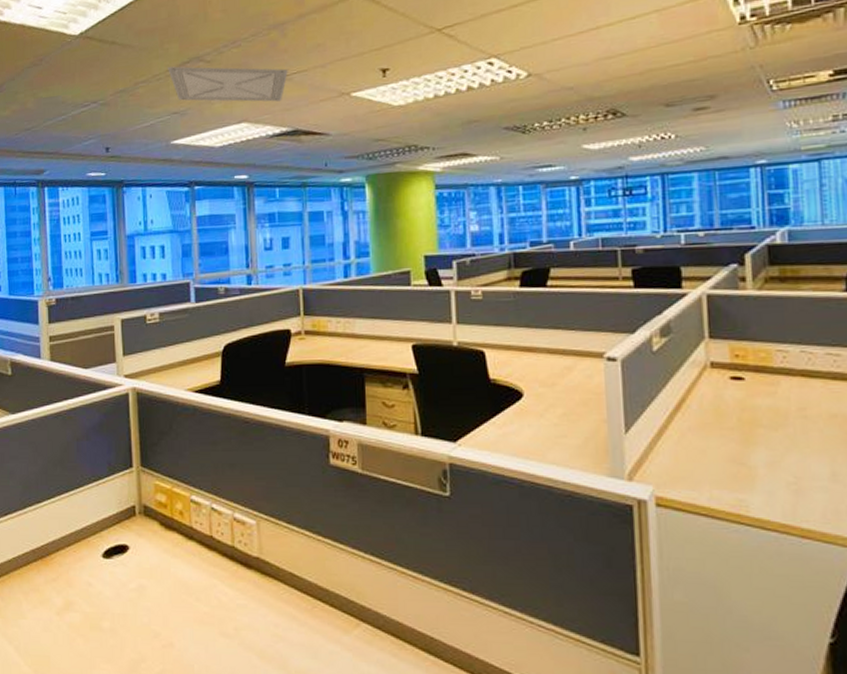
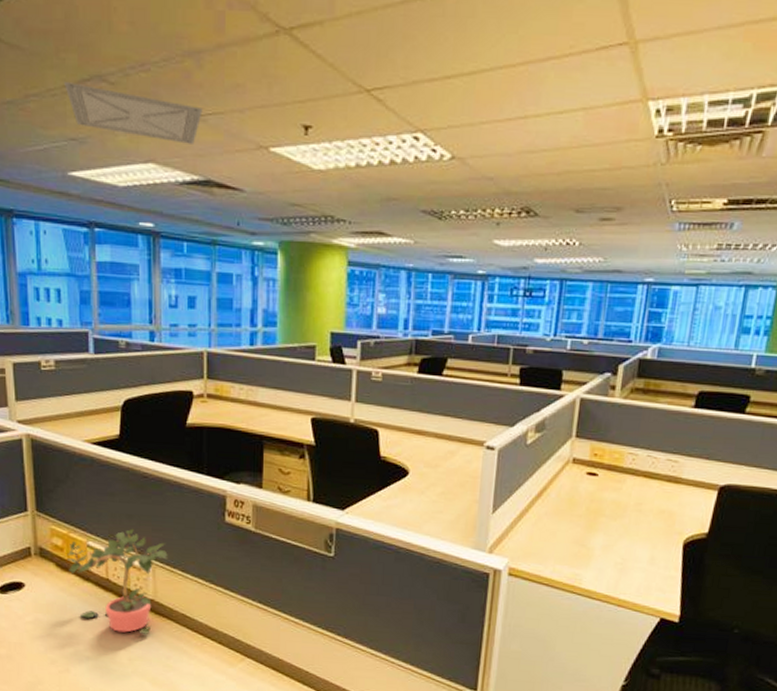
potted plant: none [171,478,272,598] -> present [67,528,168,634]

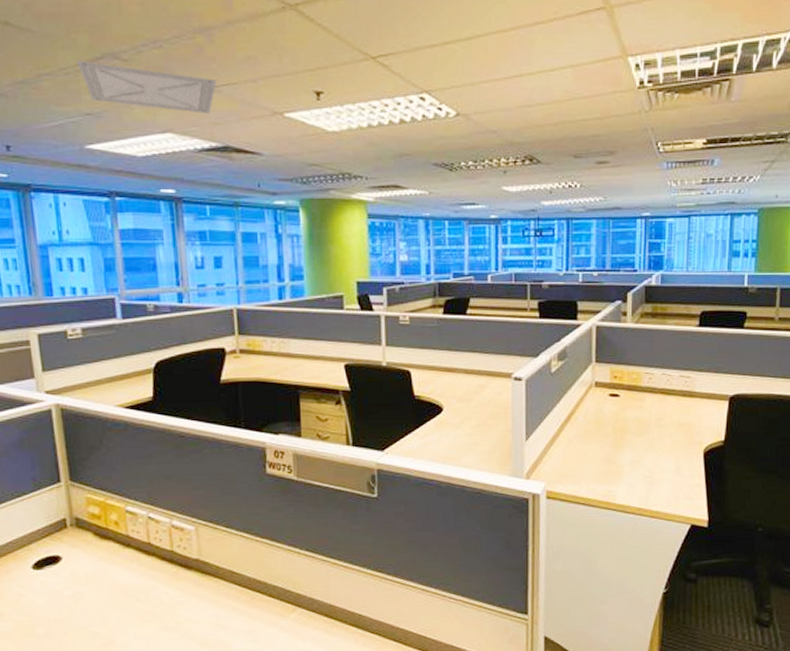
potted plant: present [67,528,168,634] -> none [105,489,211,596]

